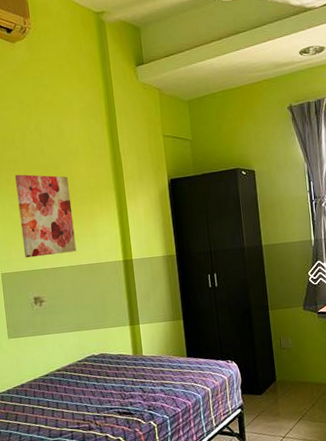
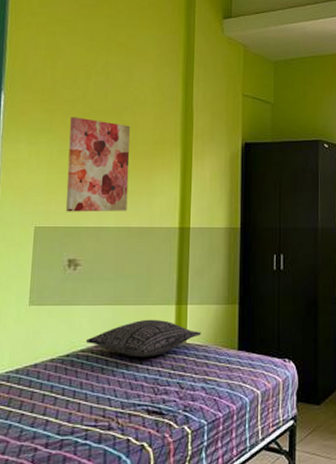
pillow: none [59,339,155,372] -> present [85,319,201,358]

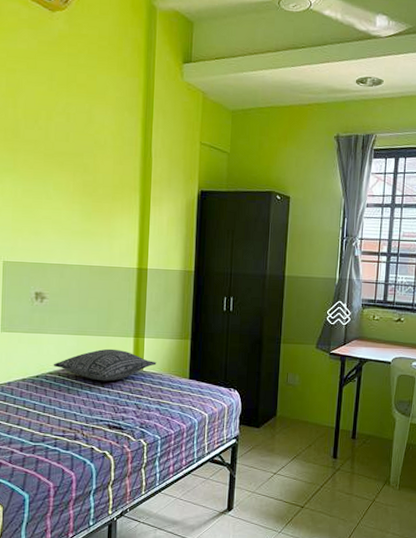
wall art: present [65,117,131,212] -> none [31,157,92,251]

